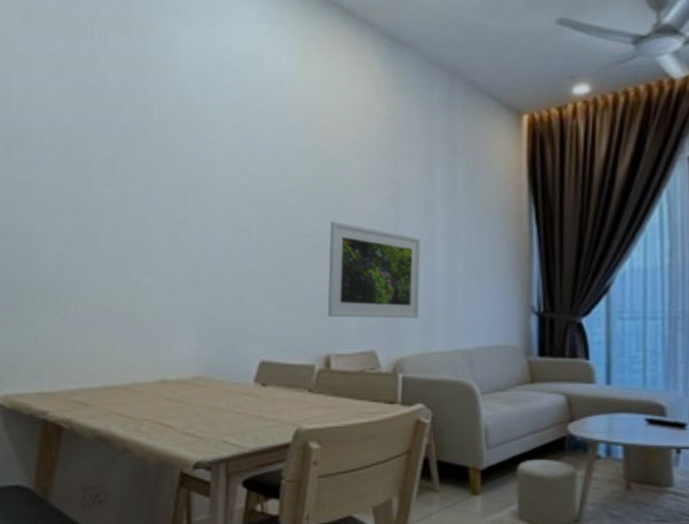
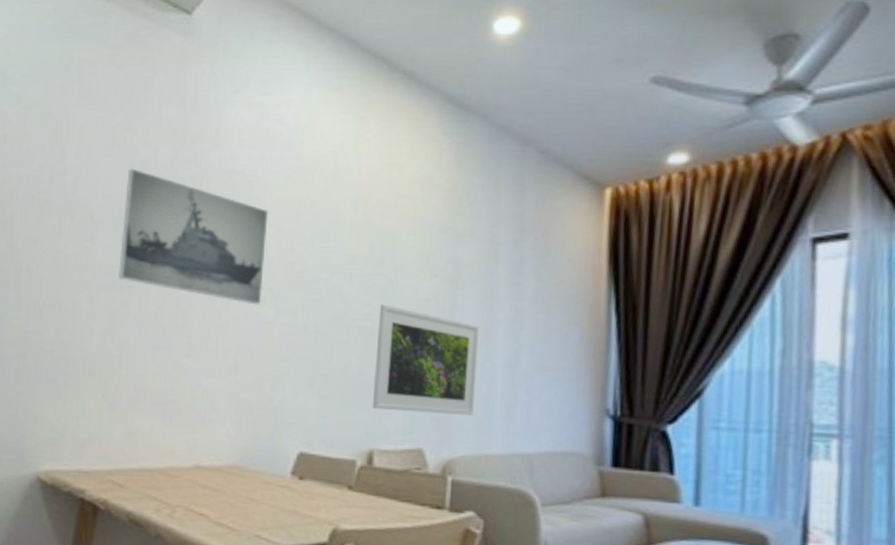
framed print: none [72,95,221,225] -> present [119,168,269,305]

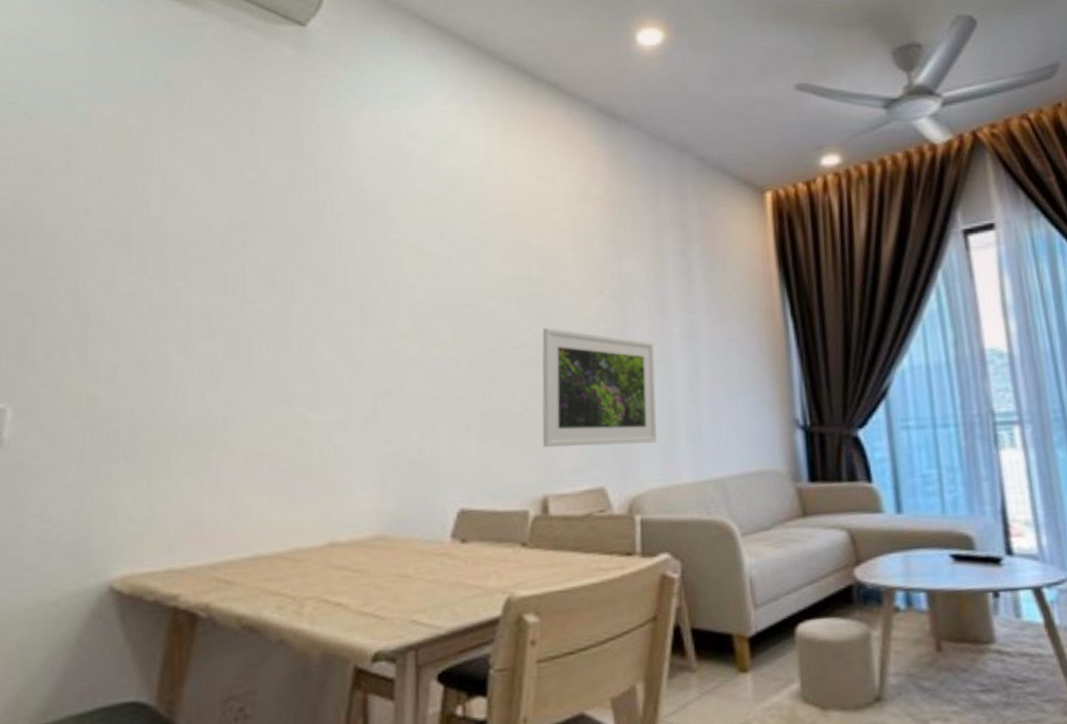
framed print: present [119,168,269,305] -> none [221,194,407,341]

